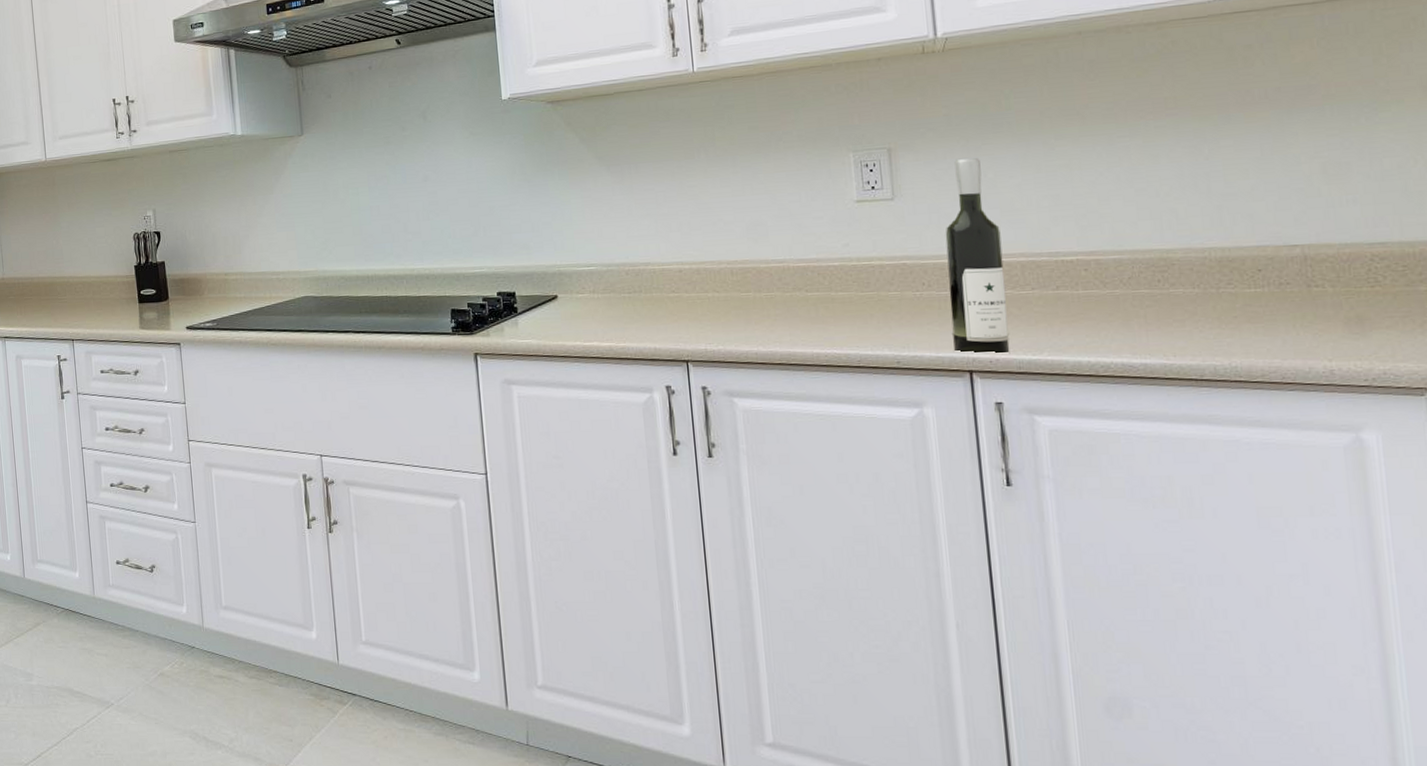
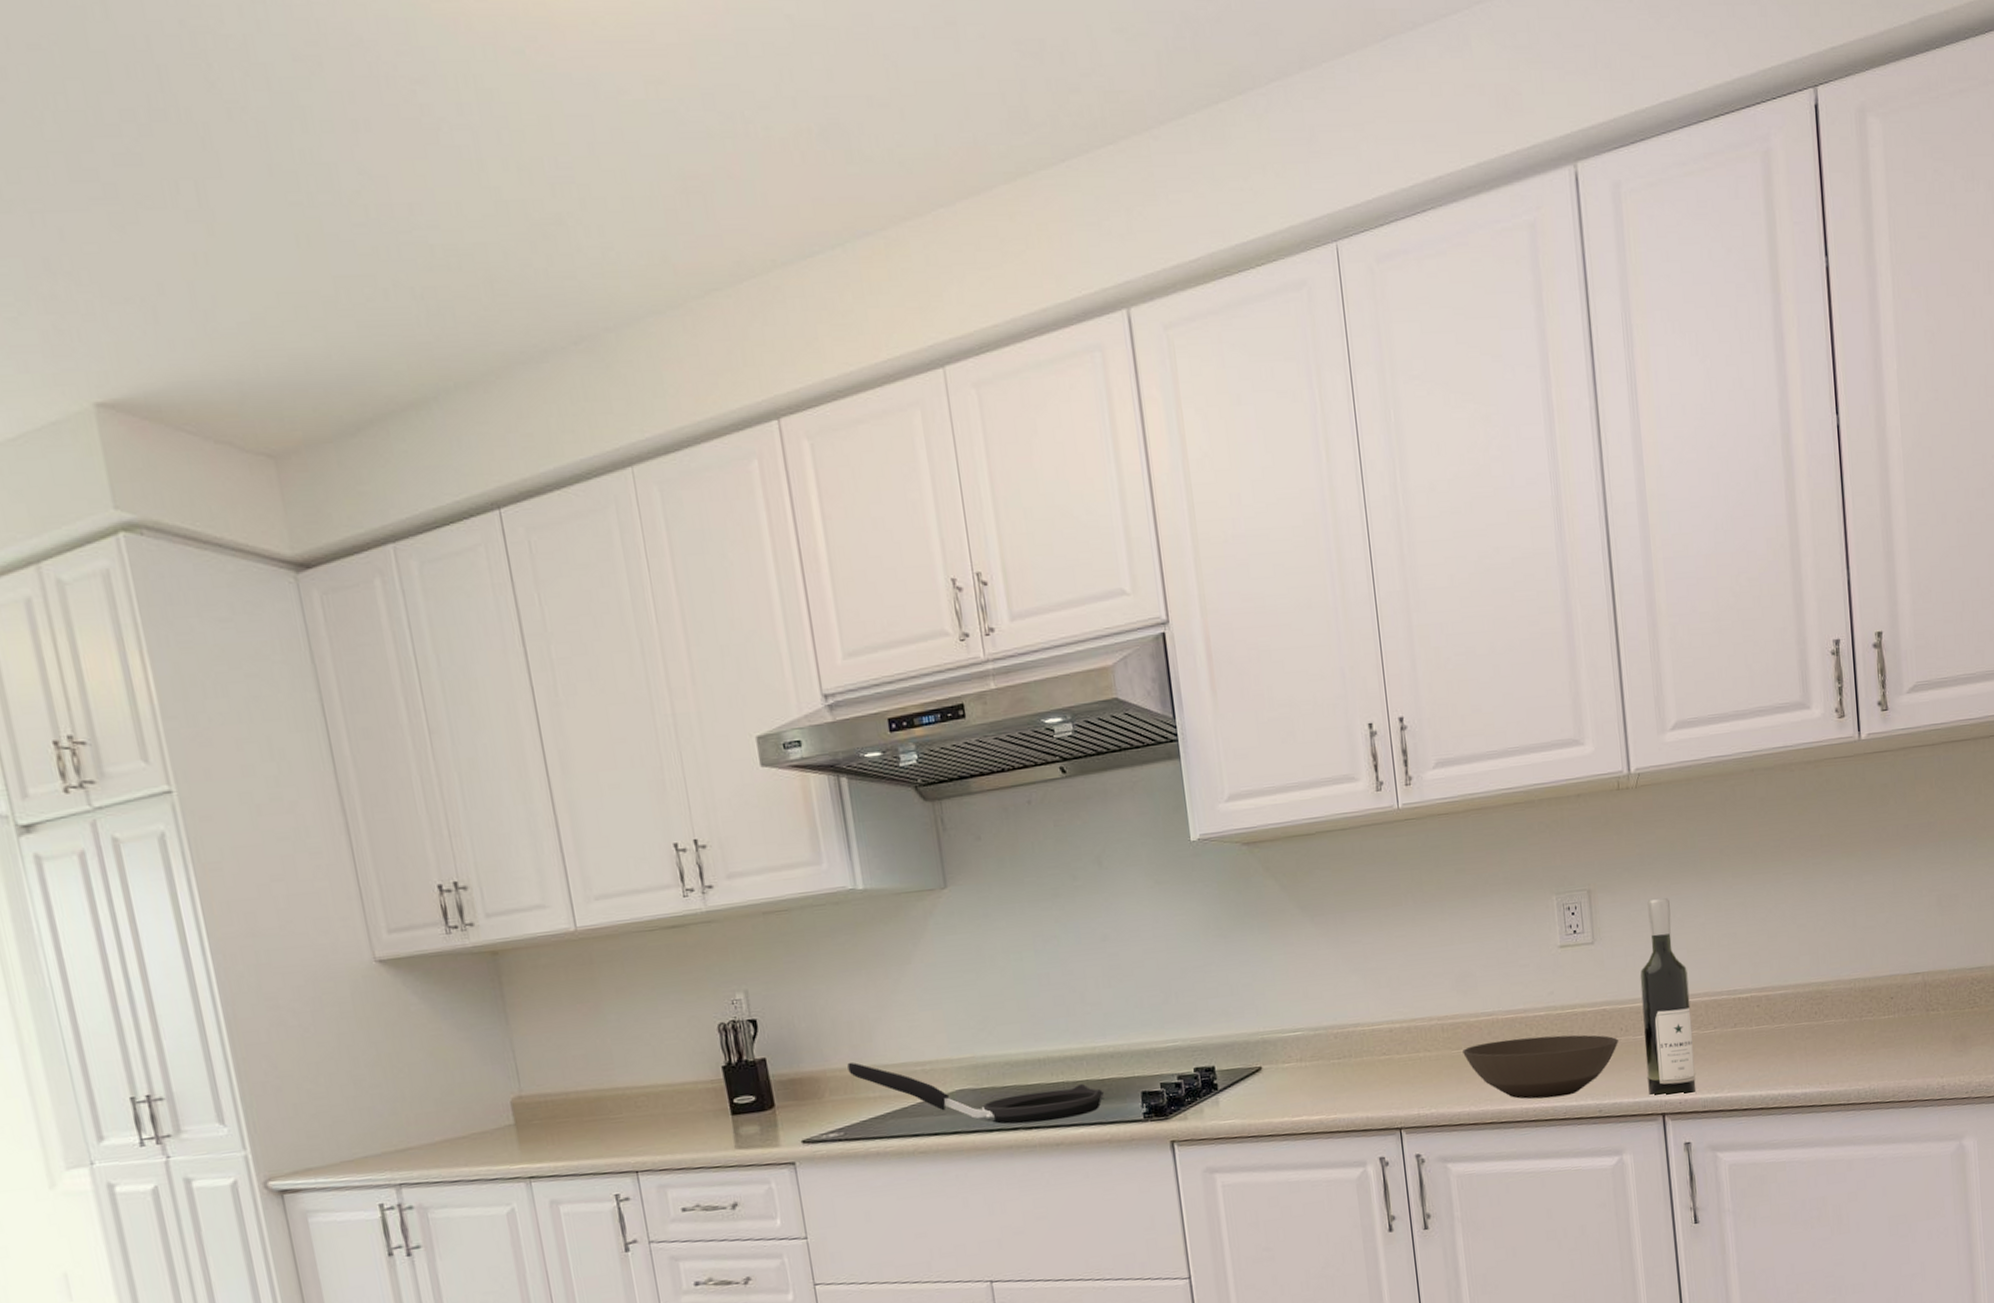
frying pan: none [222,269,419,328] -> present [847,1062,1104,1125]
bowl: none [752,285,920,346] -> present [1463,1034,1618,1100]

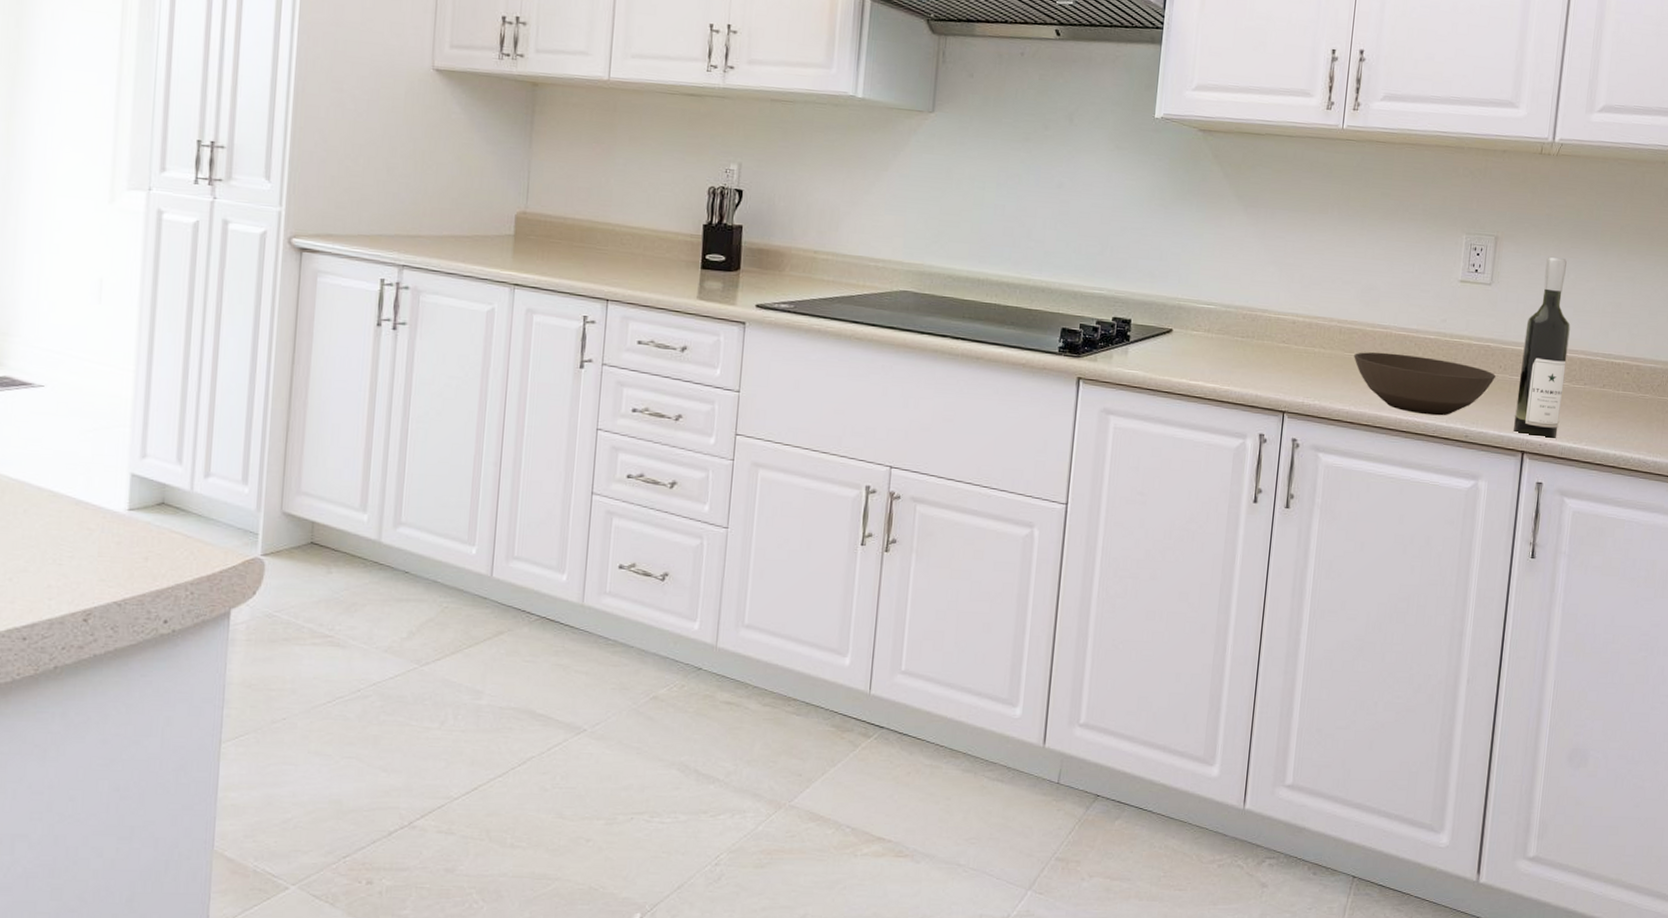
frying pan: present [847,1062,1104,1125] -> none [811,246,1028,338]

